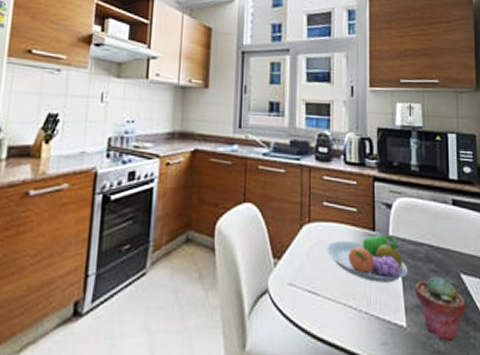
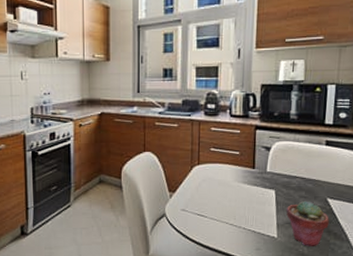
fruit bowl: present [327,235,408,282] -> none [213,171,282,207]

